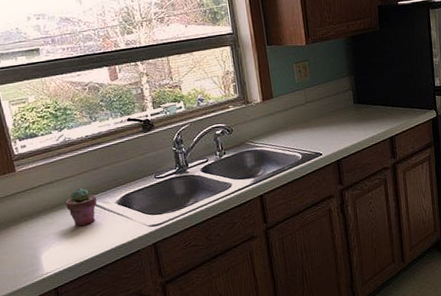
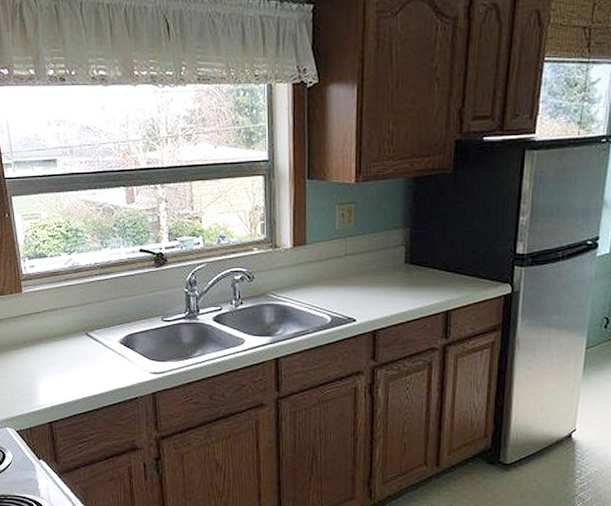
potted succulent: present [65,188,97,227] -> none [68,320,100,362]

